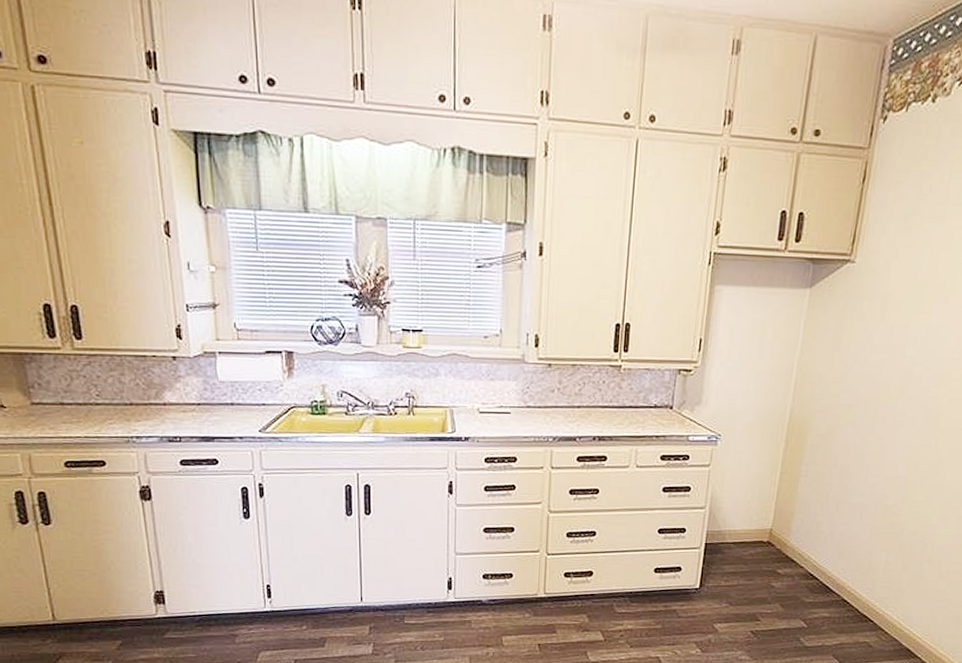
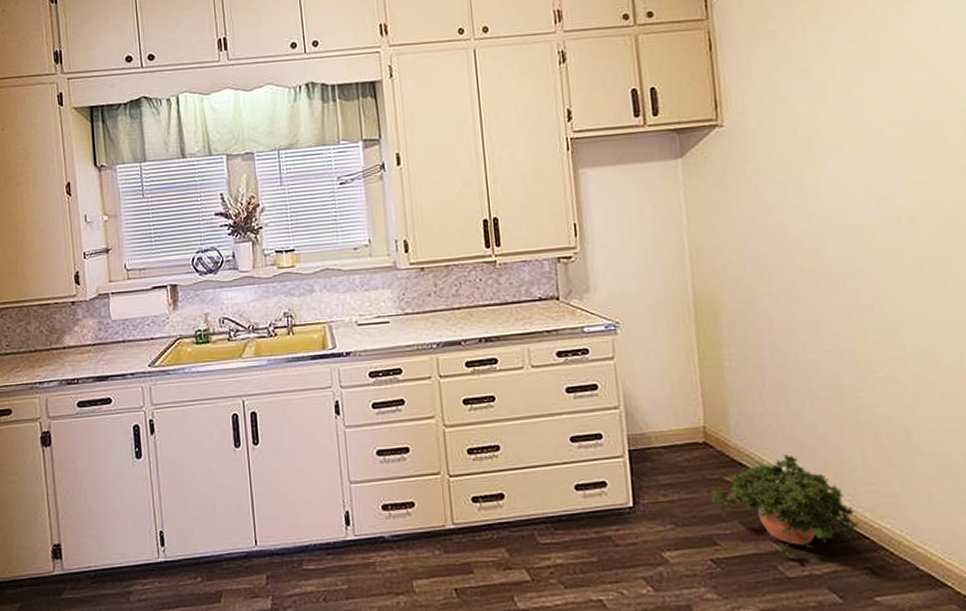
potted plant: none [762,555,869,634] -> present [709,454,860,559]

